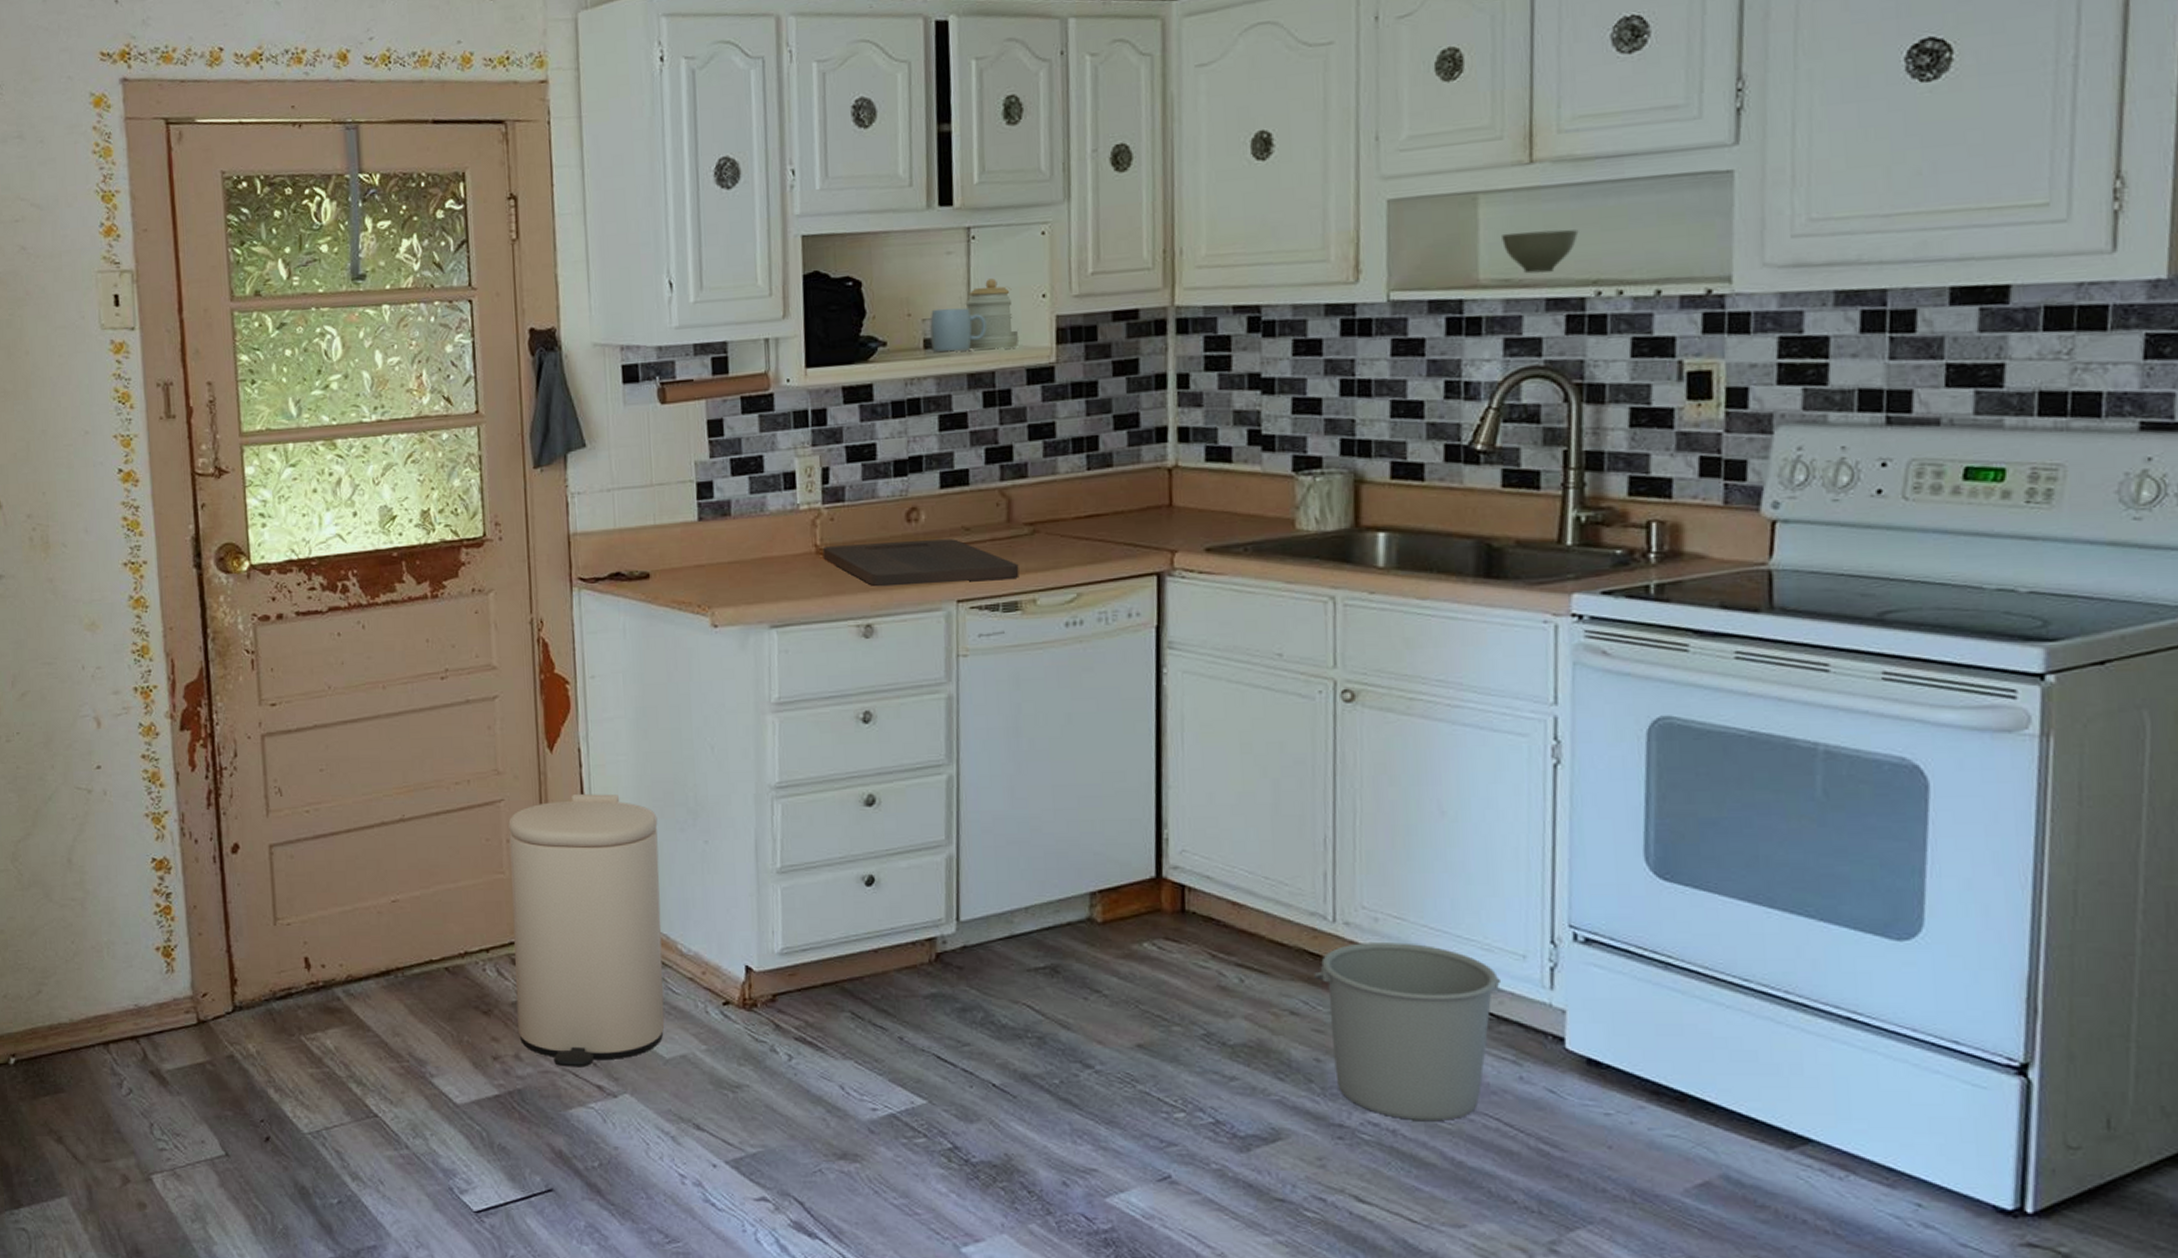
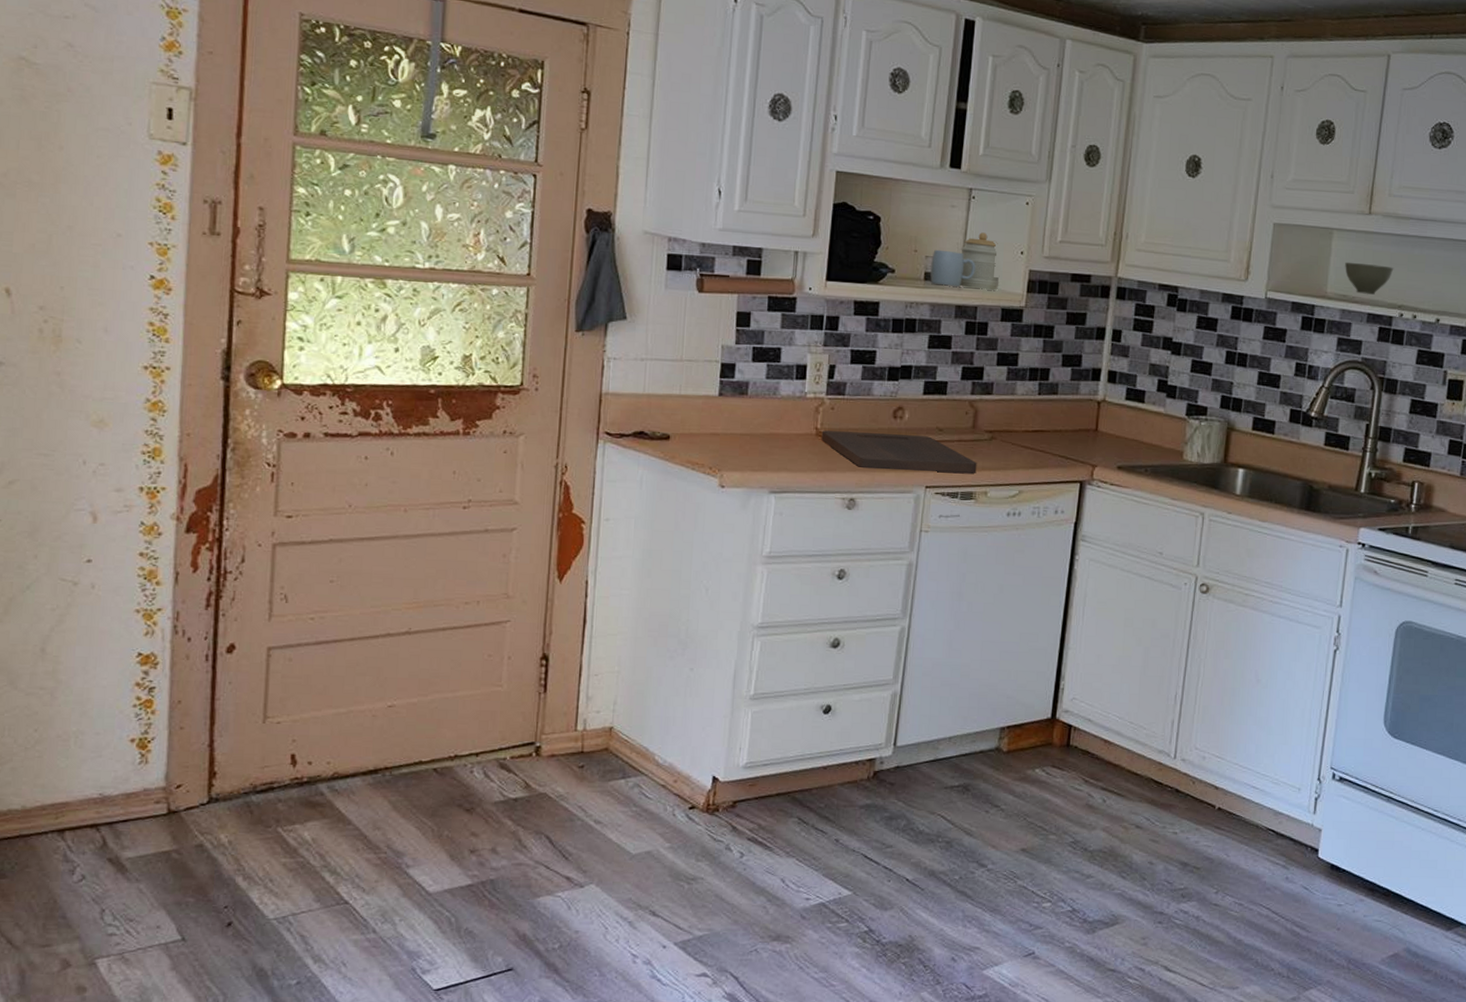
pedal bin: present [508,793,665,1067] -> none [498,620,651,861]
bucket: present [1314,942,1500,1120] -> none [1156,775,1282,909]

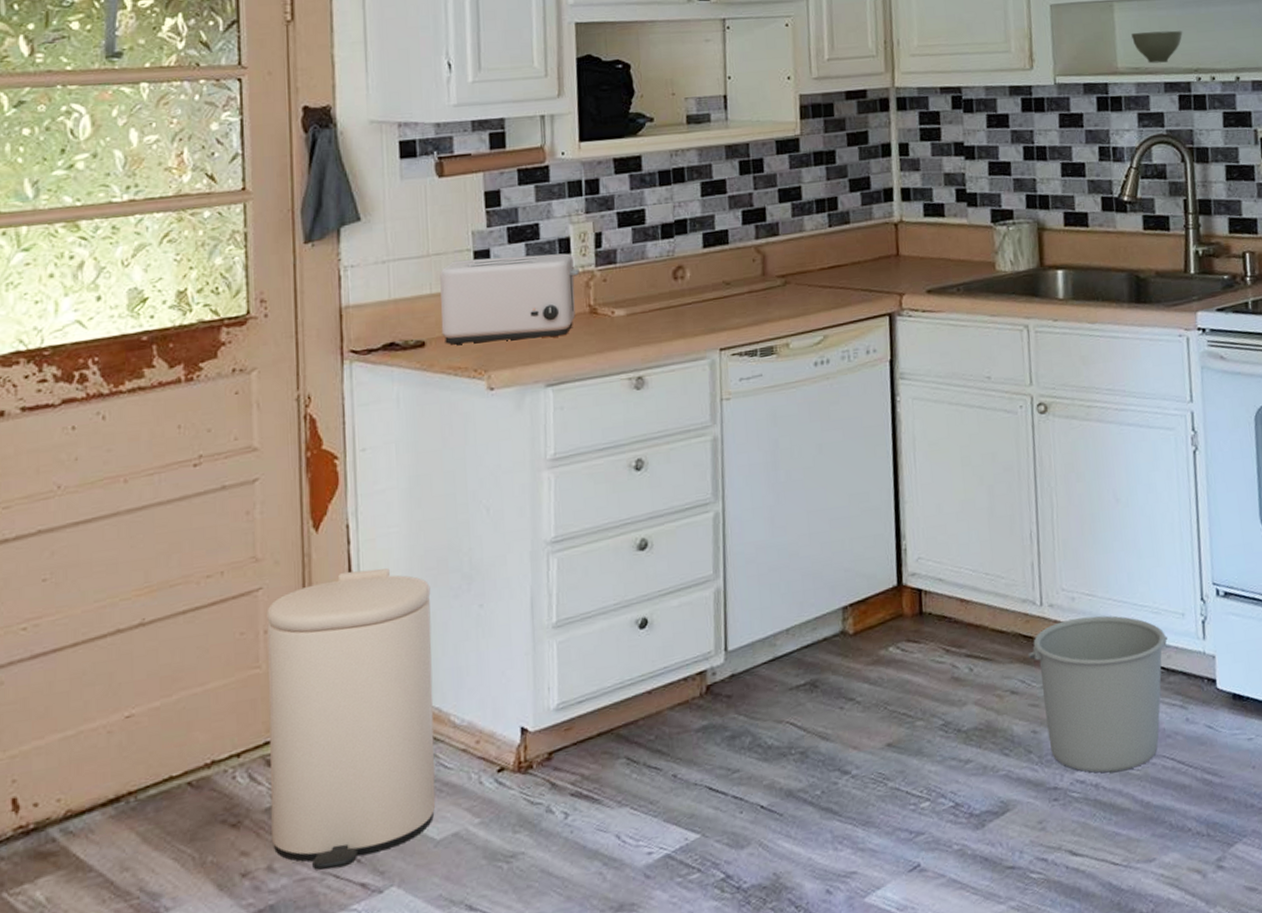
pedal bin: none [498,620,651,861] -> present [267,568,436,871]
toaster: none [685,369,811,451] -> present [440,253,580,345]
cutting board: present [821,430,977,473] -> none [596,293,774,342]
mug: present [930,249,976,287] -> none [691,88,741,127]
jar: present [960,232,1000,290] -> none [722,63,769,125]
bucket: none [1156,775,1282,909] -> present [1028,615,1167,773]

